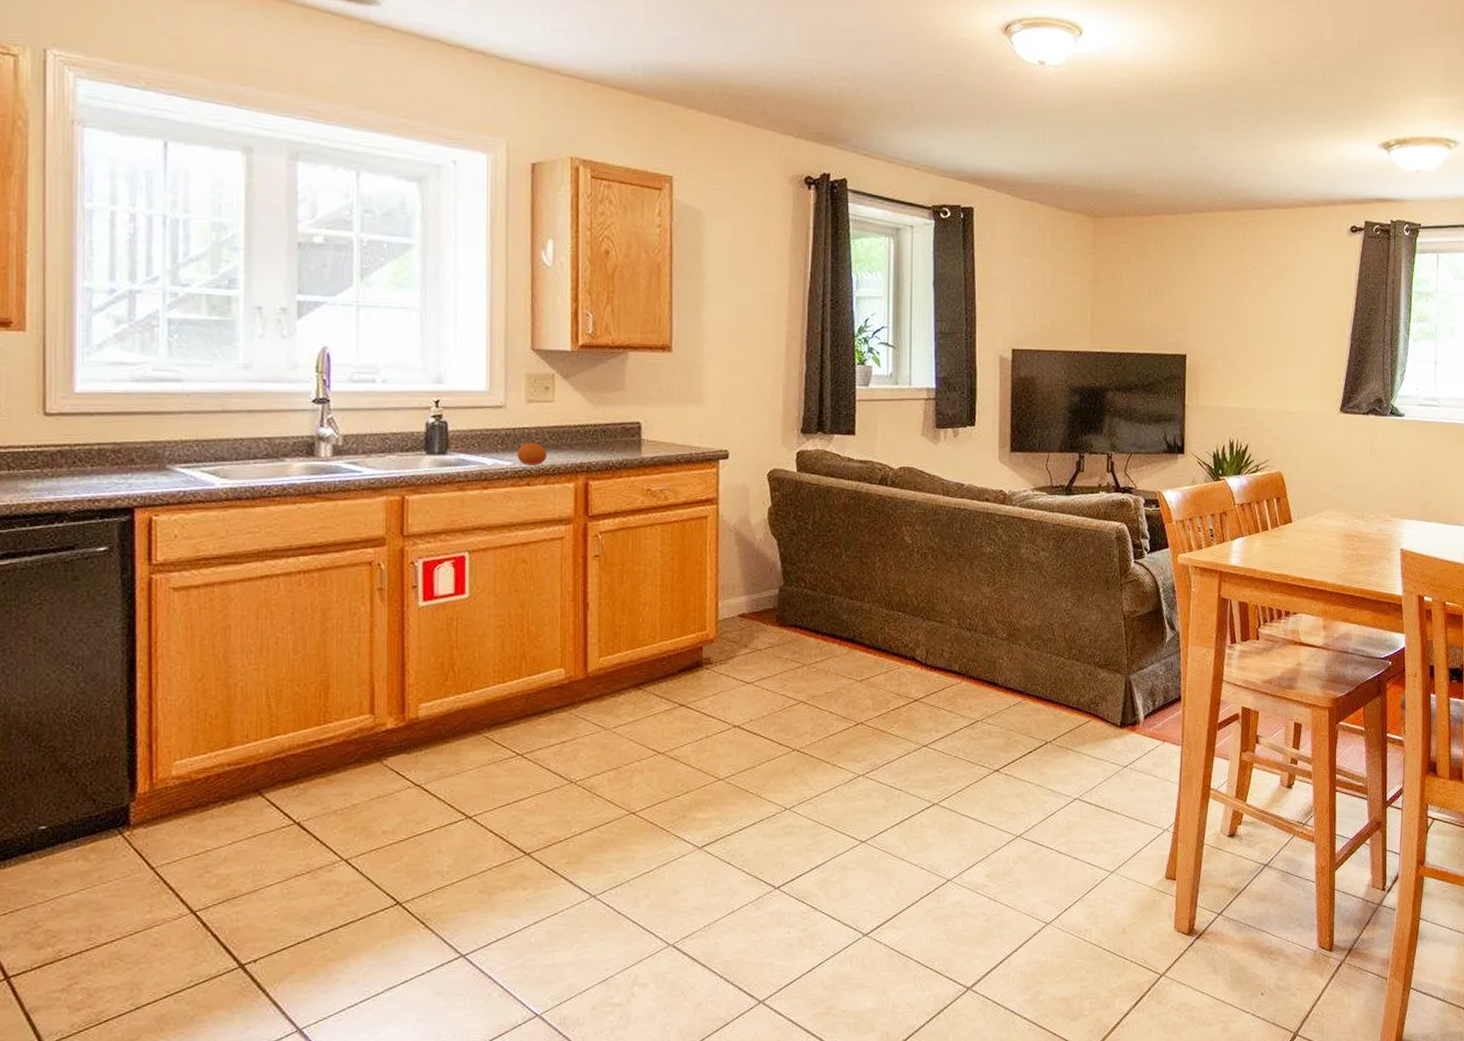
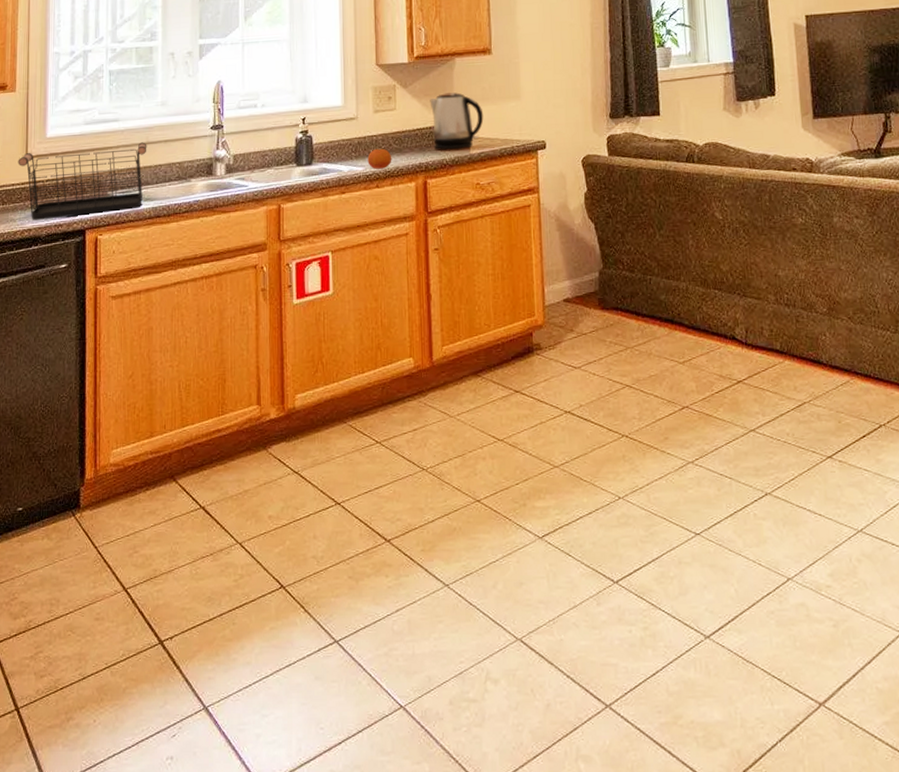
dish rack: none [30,408,223,492] -> present [18,142,147,220]
kettle: none [596,389,659,453] -> present [430,92,484,151]

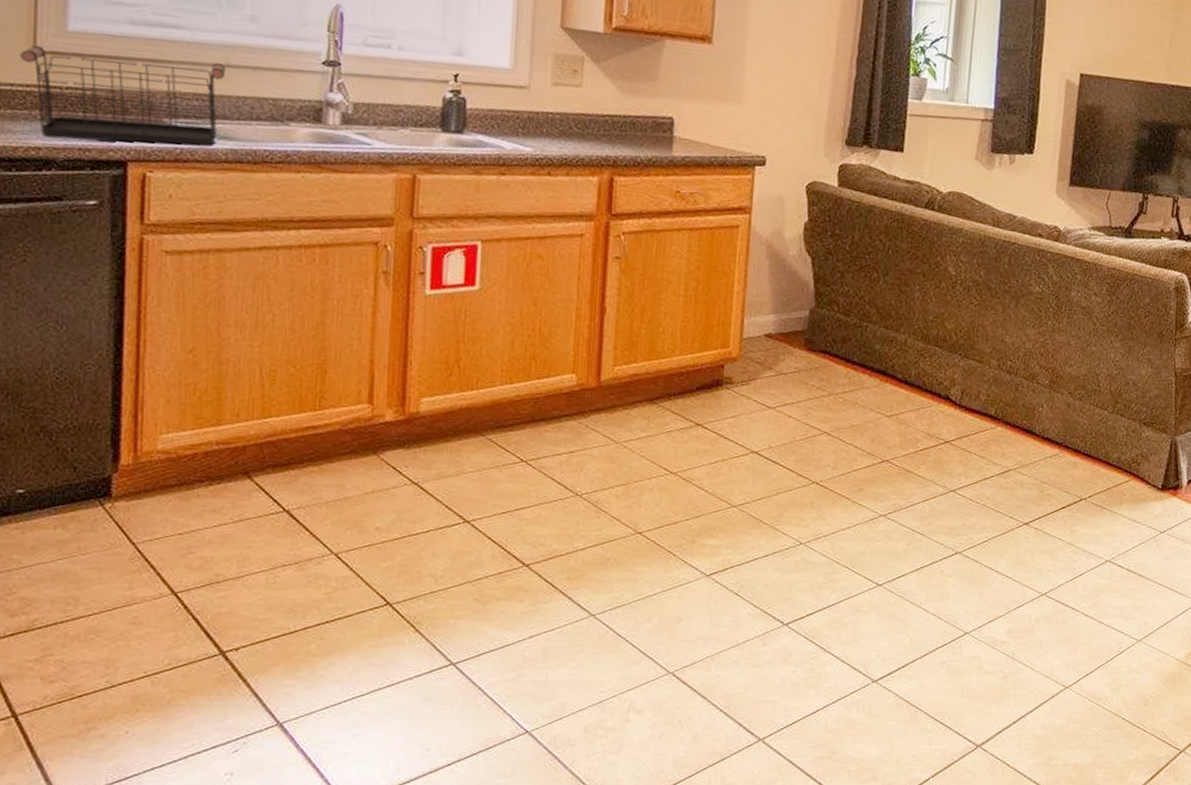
fruit: present [367,148,392,170] -> none [538,128,572,155]
kettle: present [430,92,484,151] -> none [626,78,694,149]

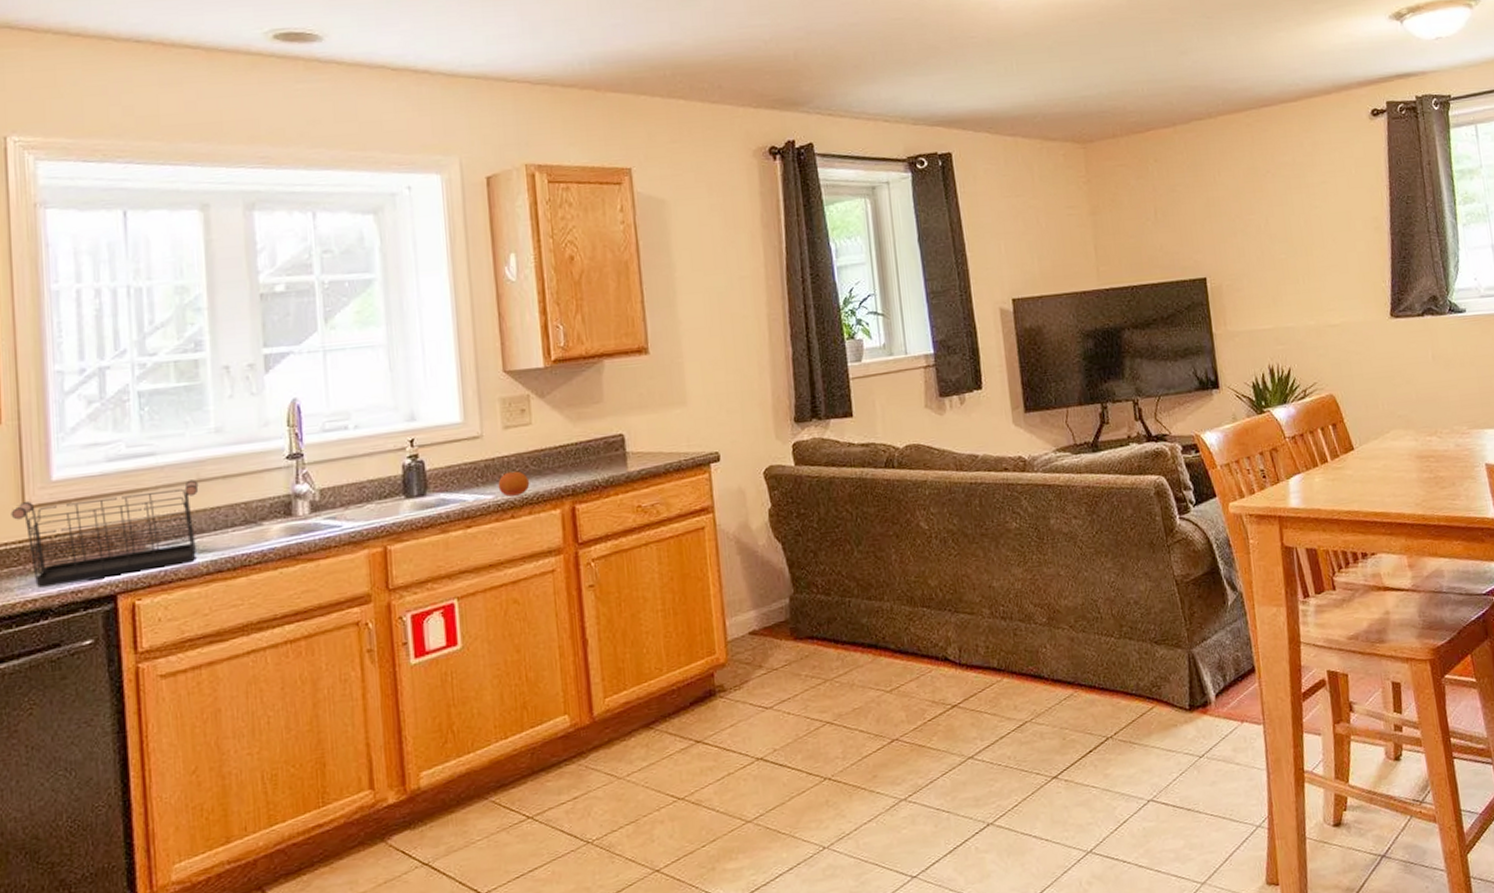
fruit: none [538,128,572,155] -> present [498,471,530,497]

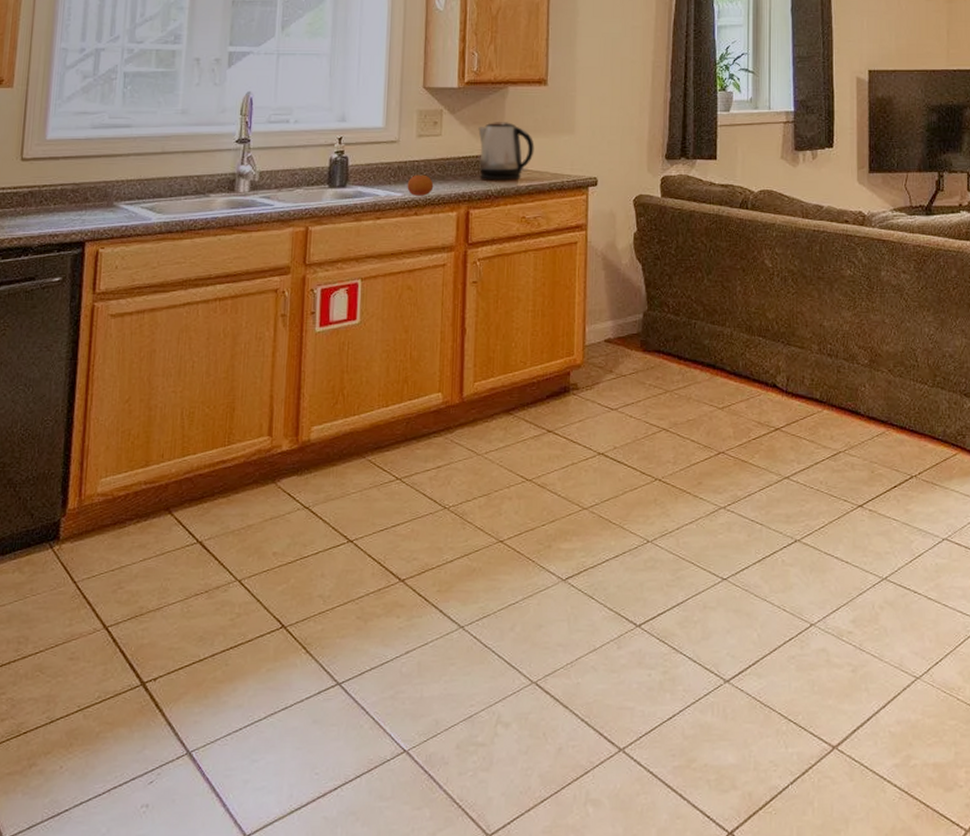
dish rack: present [11,479,199,588] -> none [10,151,163,228]
kettle: none [574,400,643,470] -> present [478,122,535,182]

